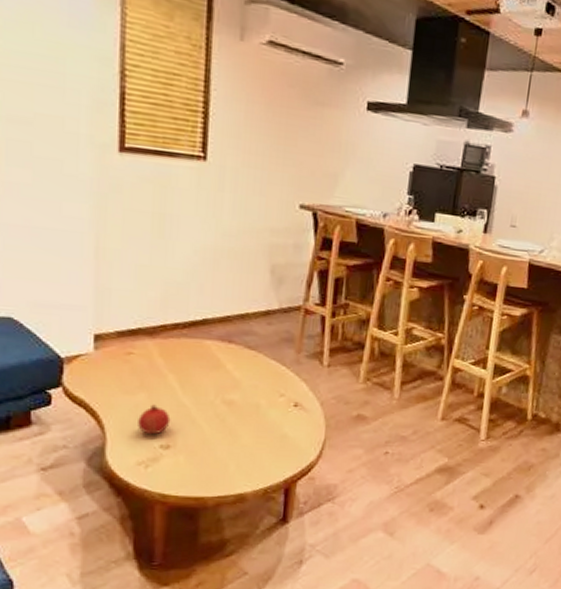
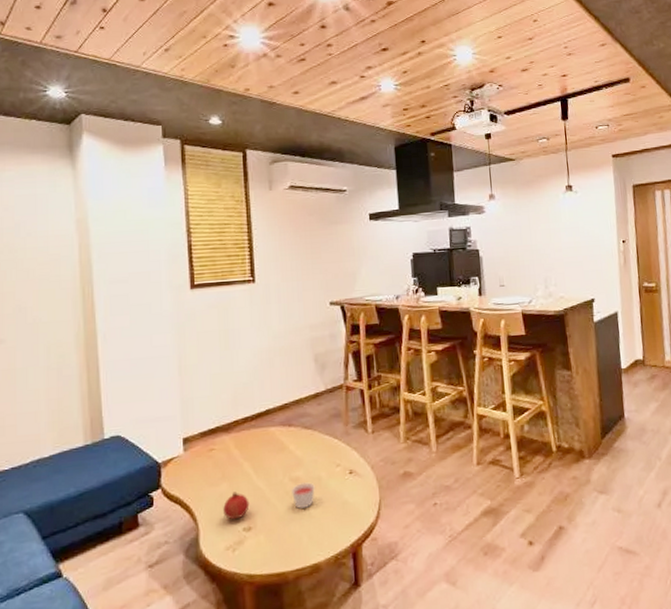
candle: none [223,407,251,436] -> present [292,482,315,510]

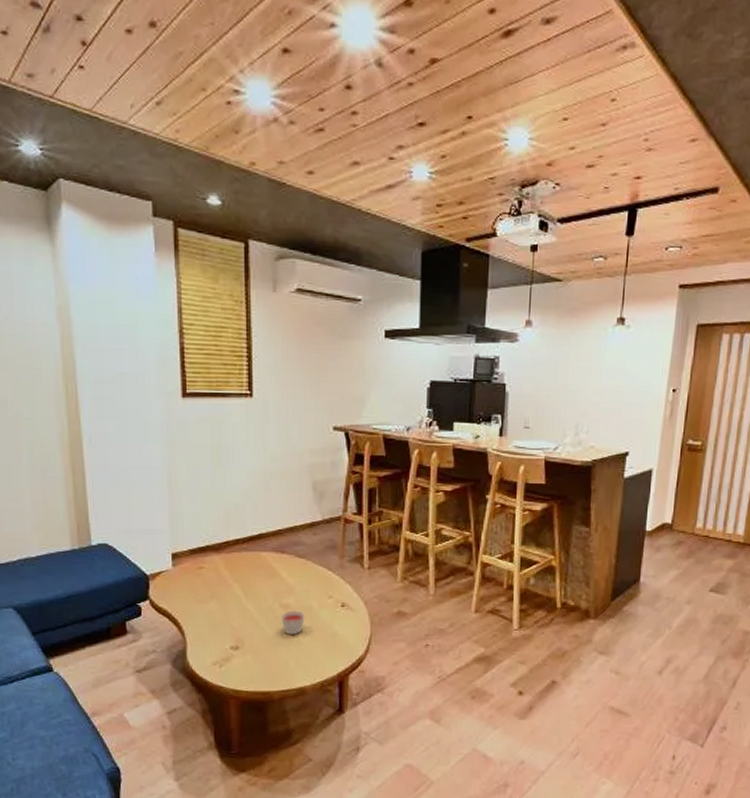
fruit: present [223,491,250,520] -> none [211,611,238,638]

